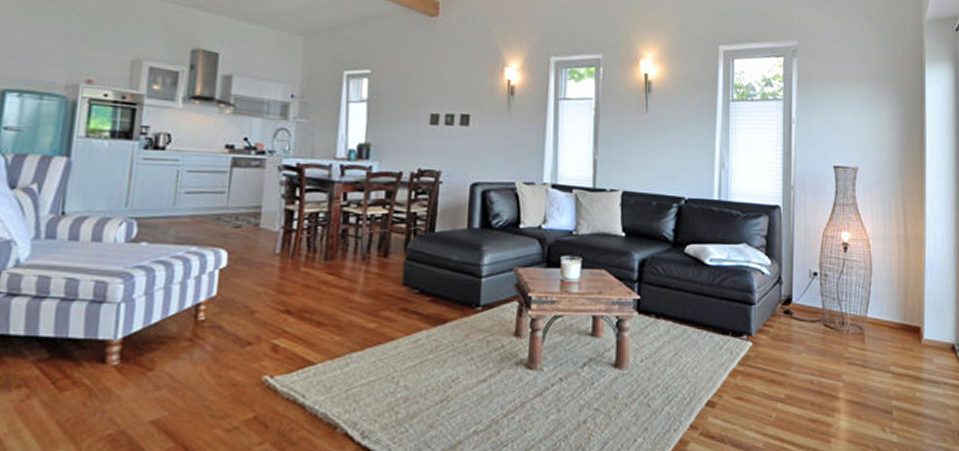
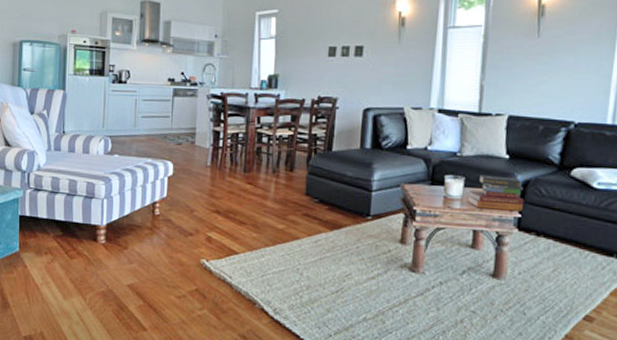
books: none [586,254,642,293] -> present [467,174,524,212]

